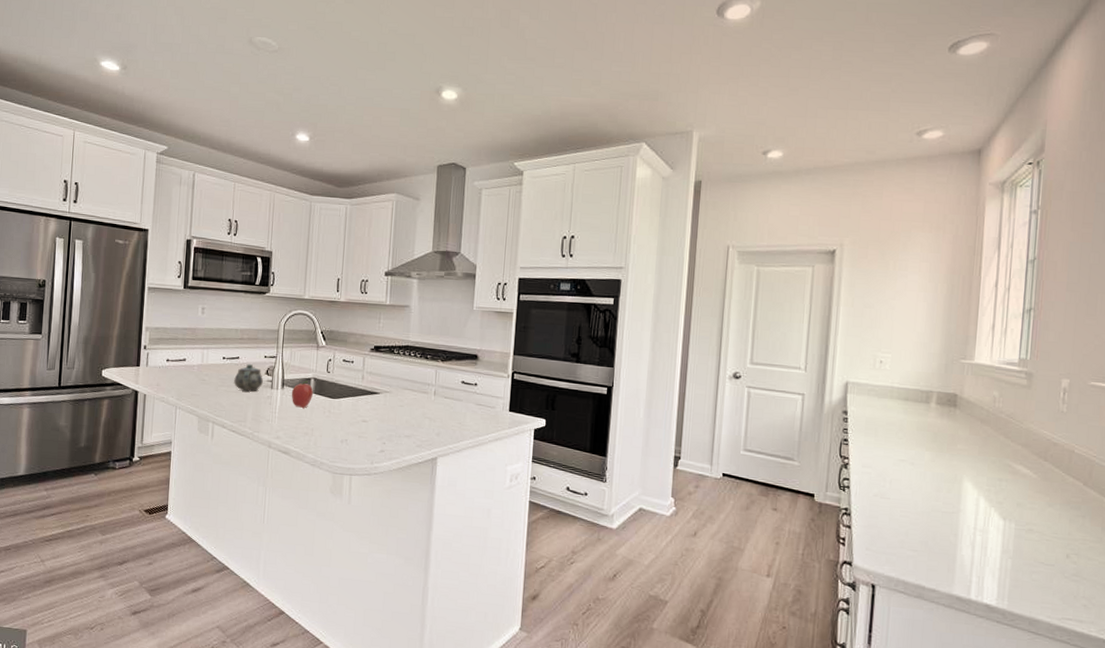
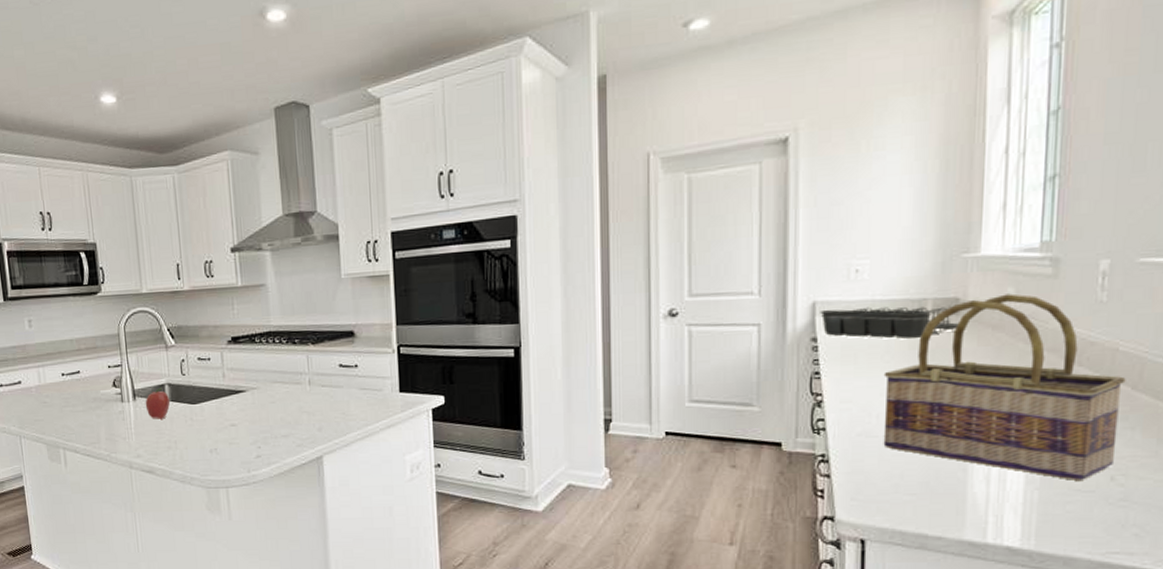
teapot: present [234,363,263,391] -> none [78,376,112,408]
dish rack: none [851,390,956,423] -> present [820,306,959,340]
basket: none [894,396,1080,555] -> present [883,294,1126,480]

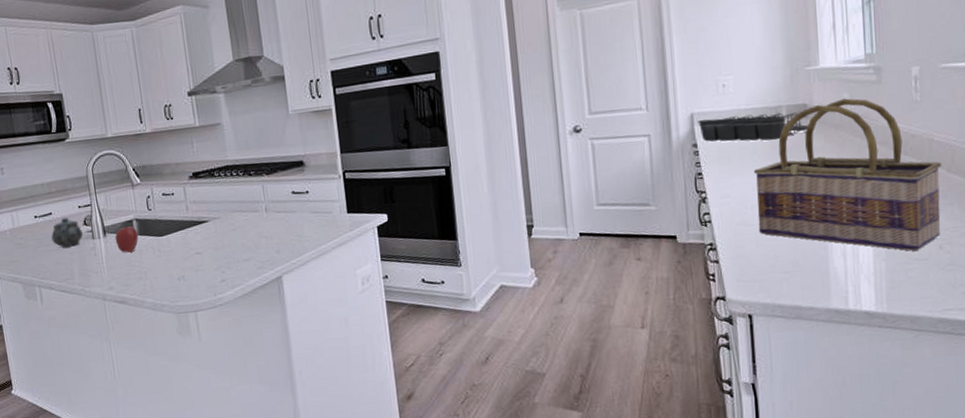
teapot: none [78,376,112,408] -> present [51,217,83,247]

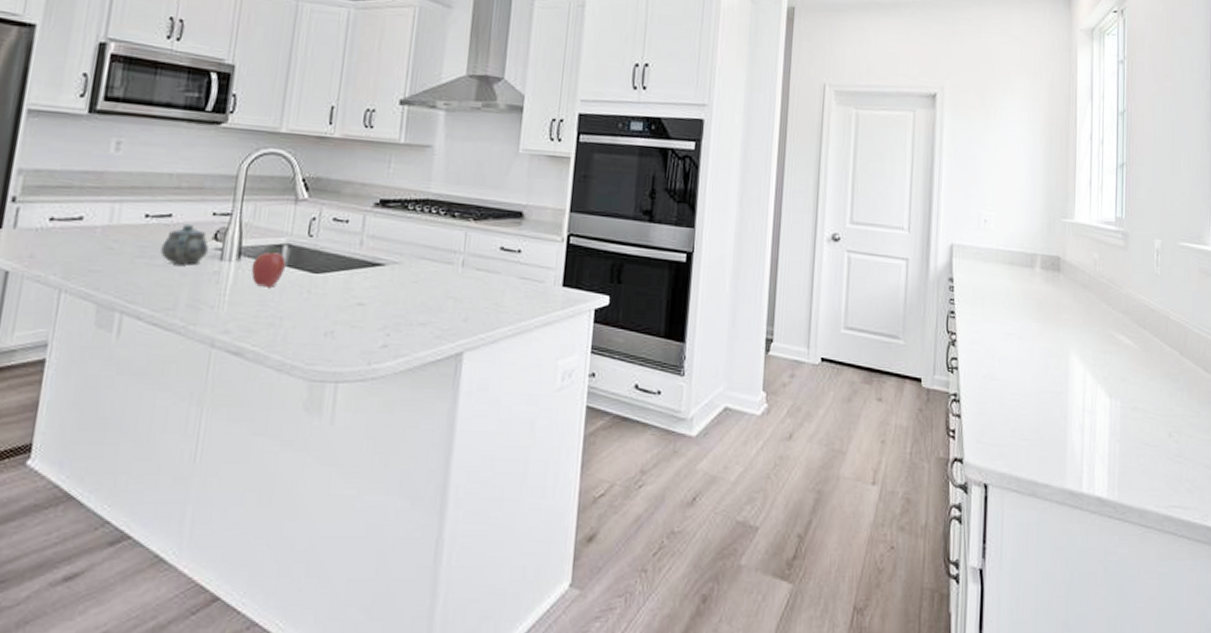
dish rack: present [697,112,809,142] -> none [956,253,1060,290]
basket: present [753,98,942,251] -> none [1003,258,1176,435]

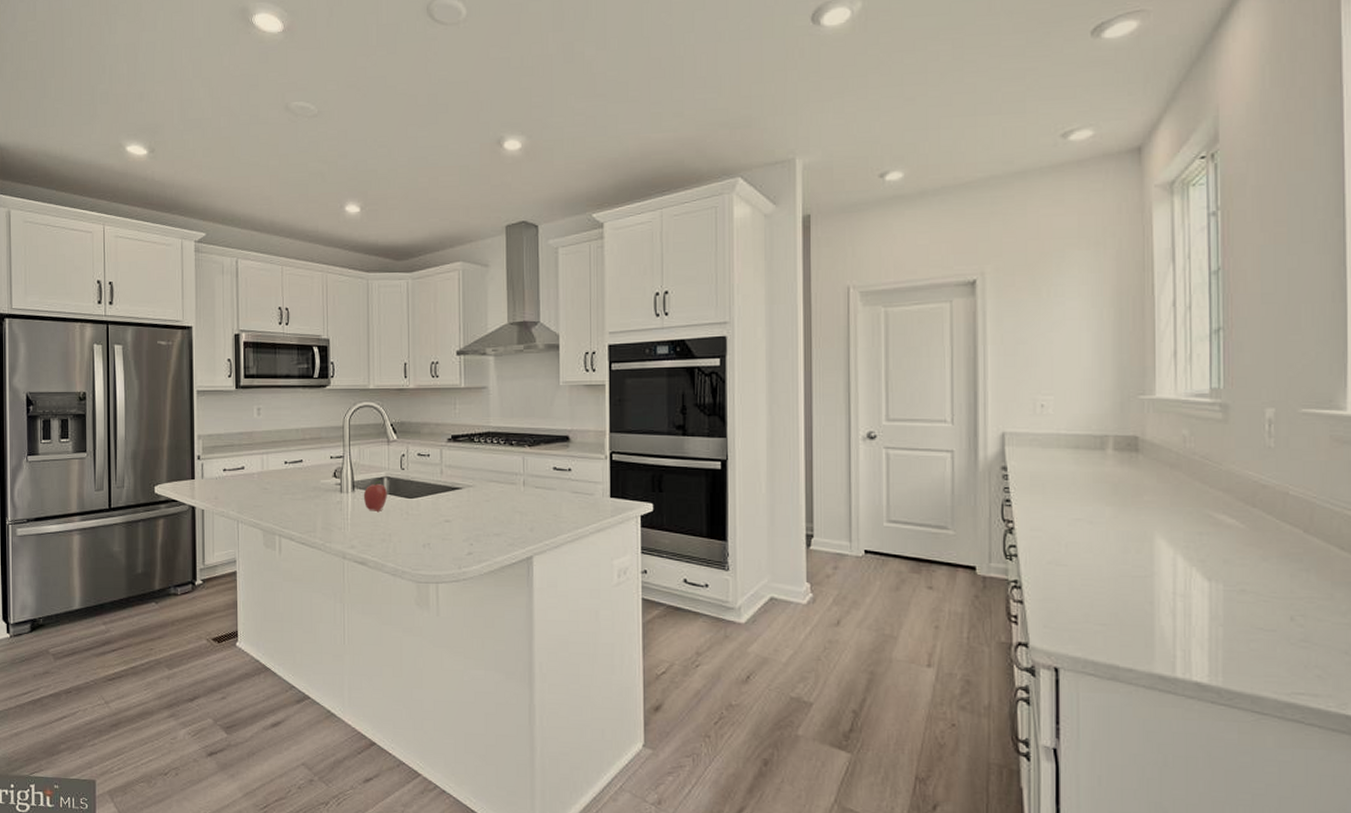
teapot: present [160,223,209,264] -> none [299,466,331,497]

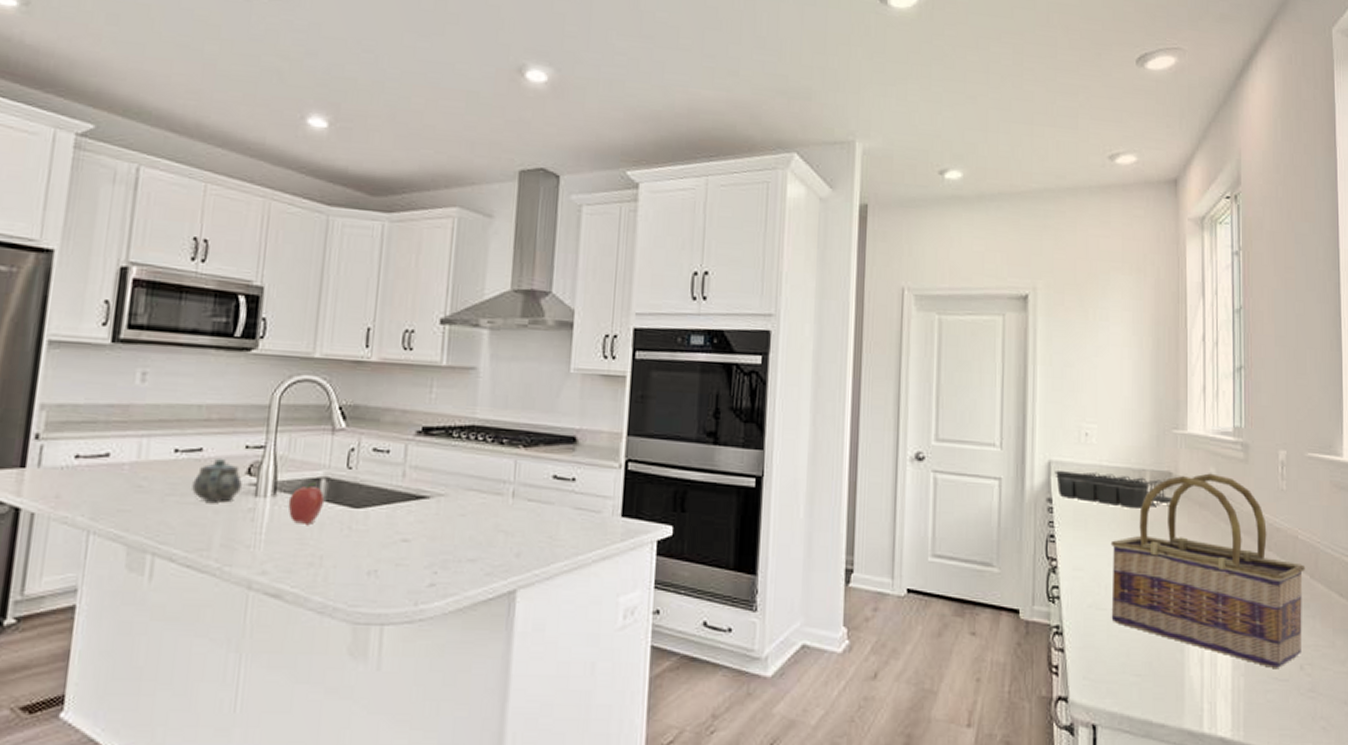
teapot: none [299,466,331,497] -> present [192,457,242,501]
dish rack: none [1009,440,1139,473] -> present [1055,471,1172,510]
basket: none [1070,435,1298,619] -> present [1110,473,1306,668]

